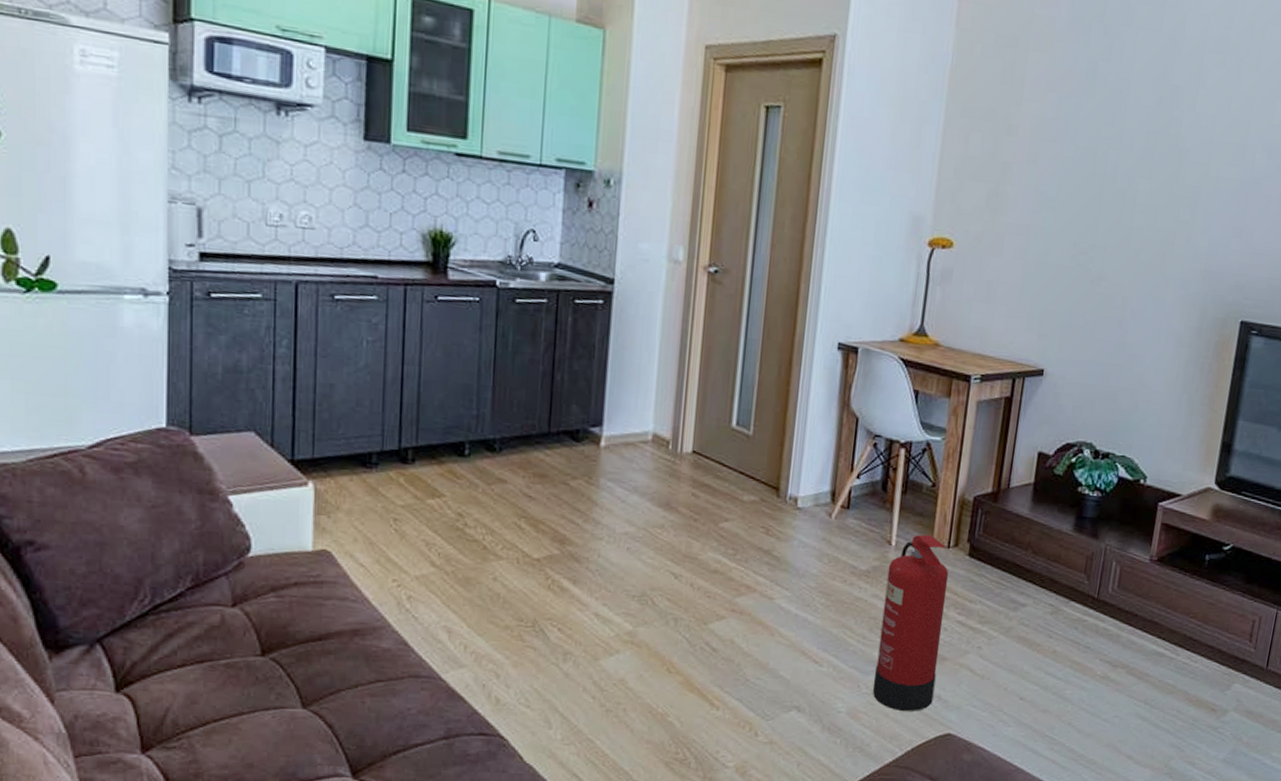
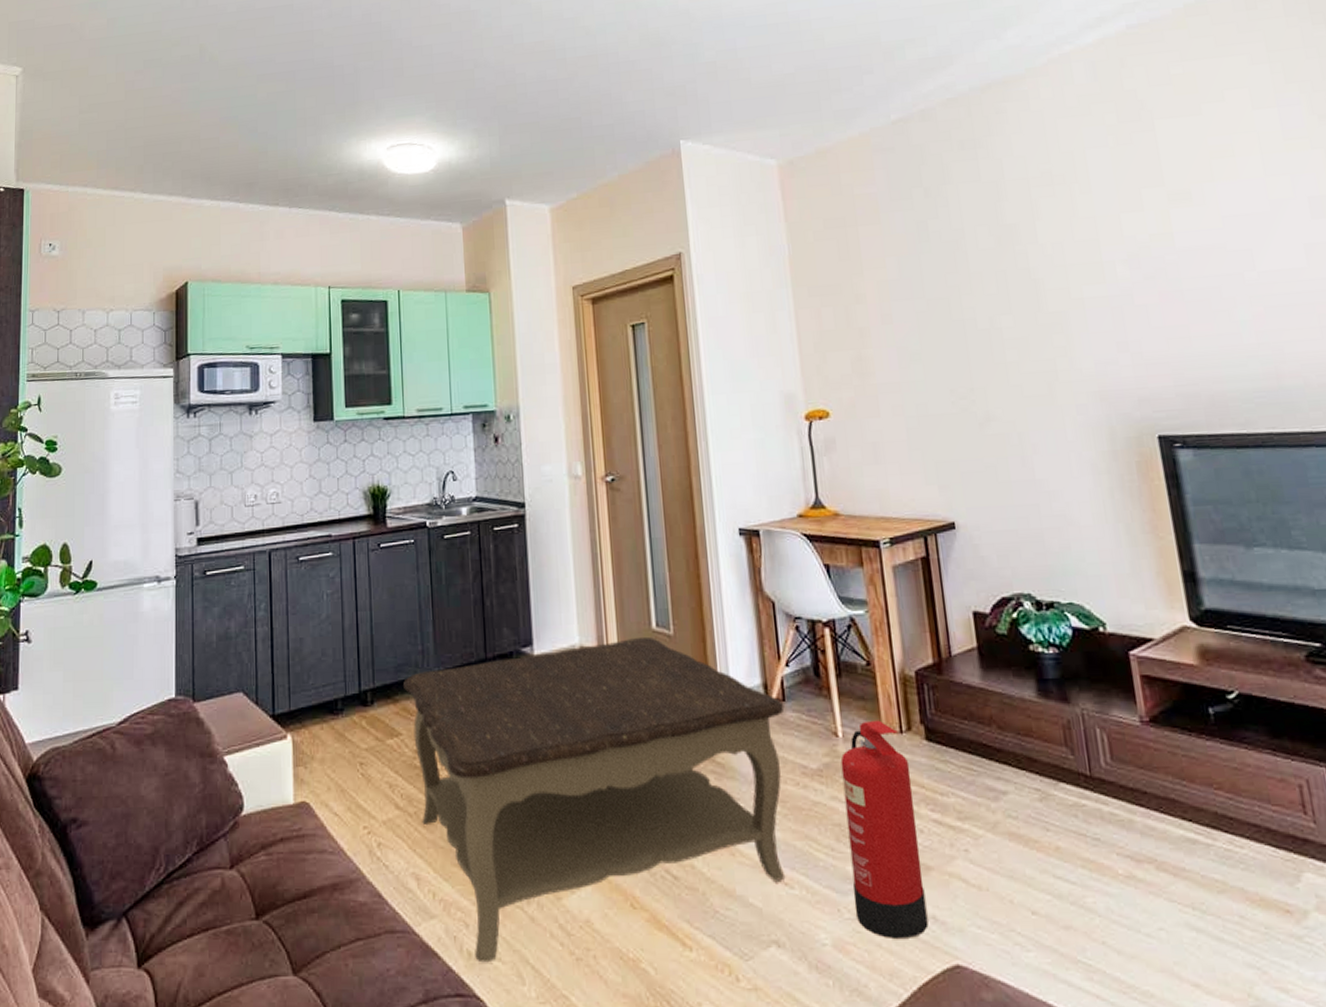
coffee table: none [452,433,848,709] -> present [403,637,785,963]

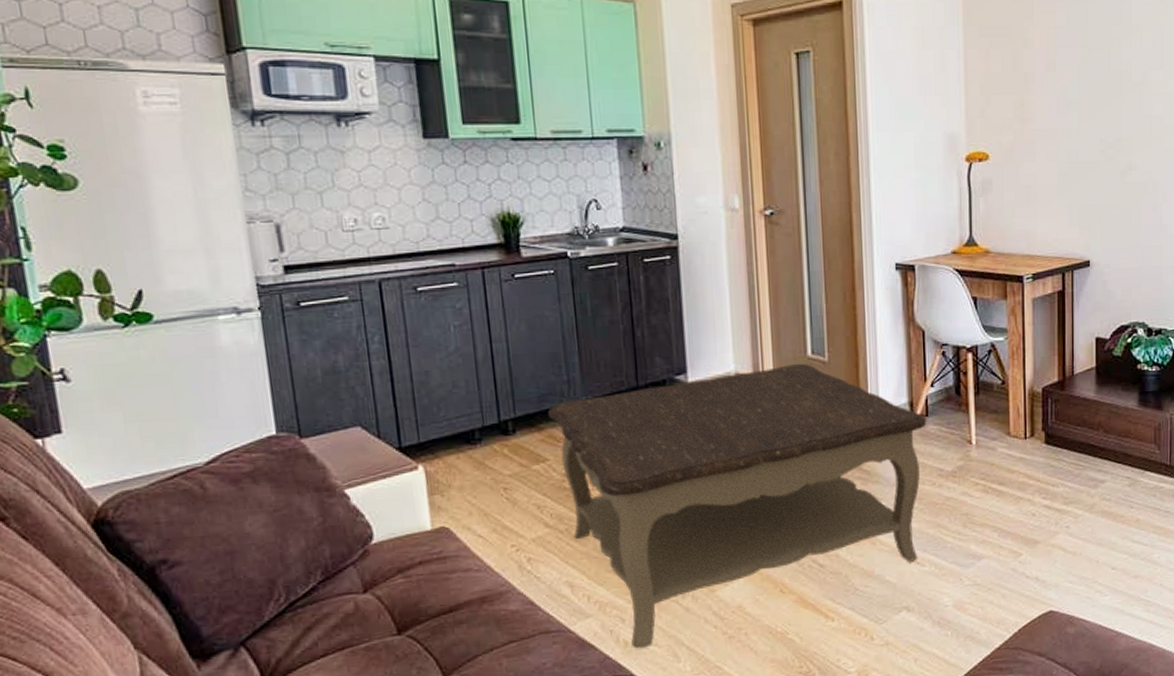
fire extinguisher: present [840,720,929,938] -> none [972,429,1032,597]

